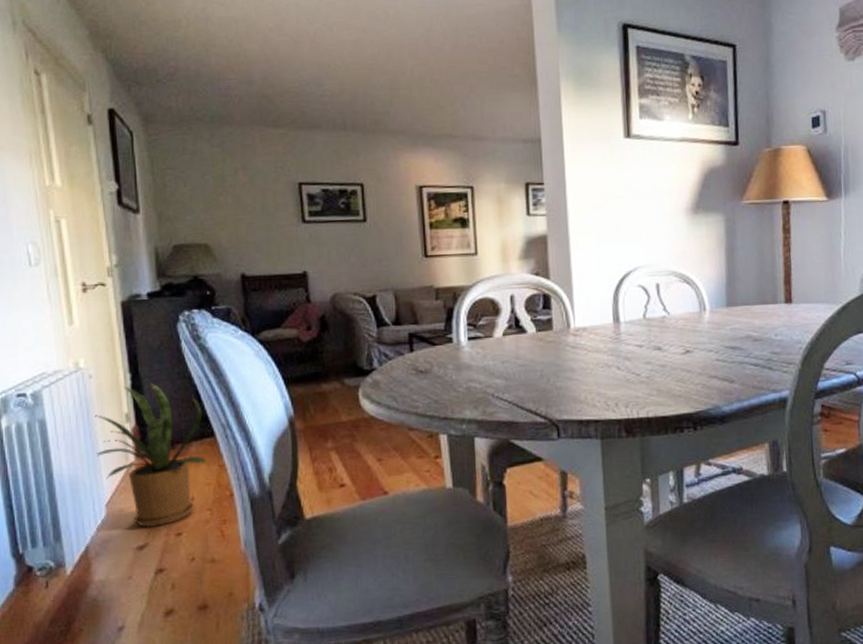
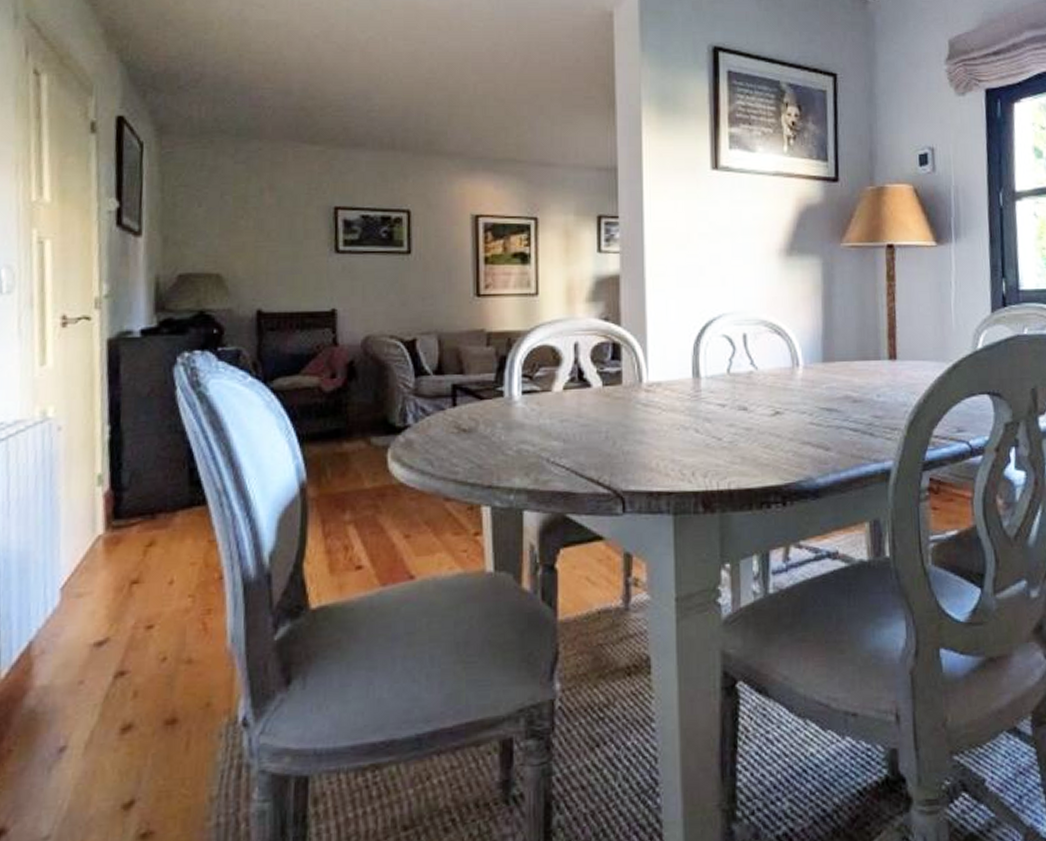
house plant: present [94,382,206,528] -> none [55,437,194,619]

